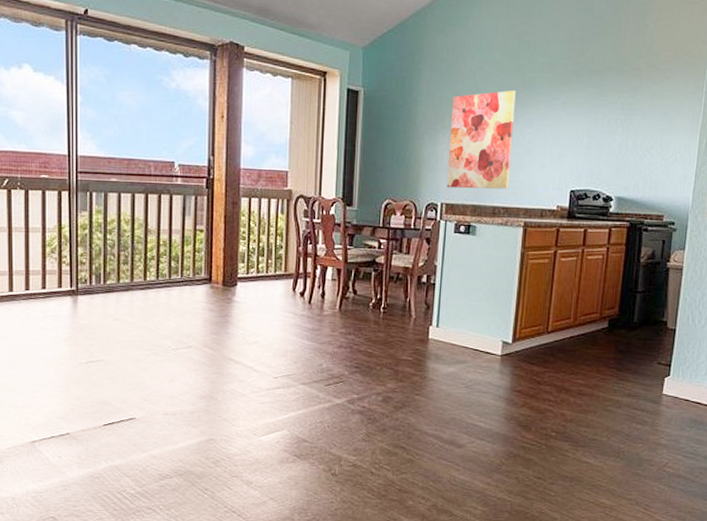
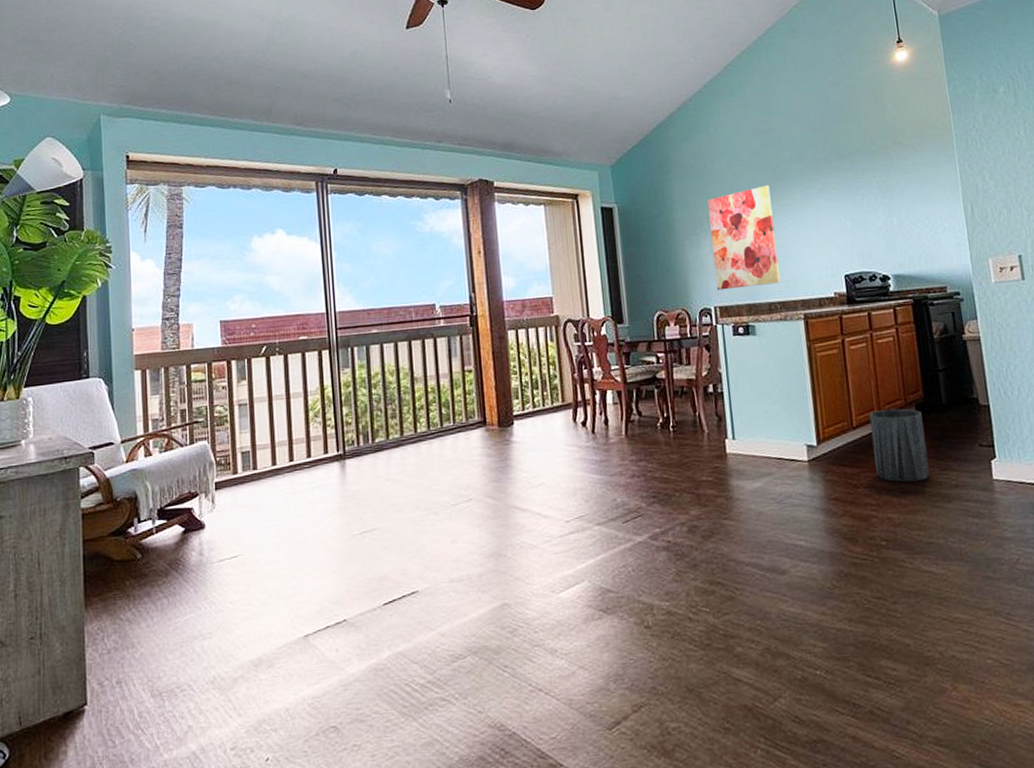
trash can: none [560,320,613,386] -> present [869,408,930,483]

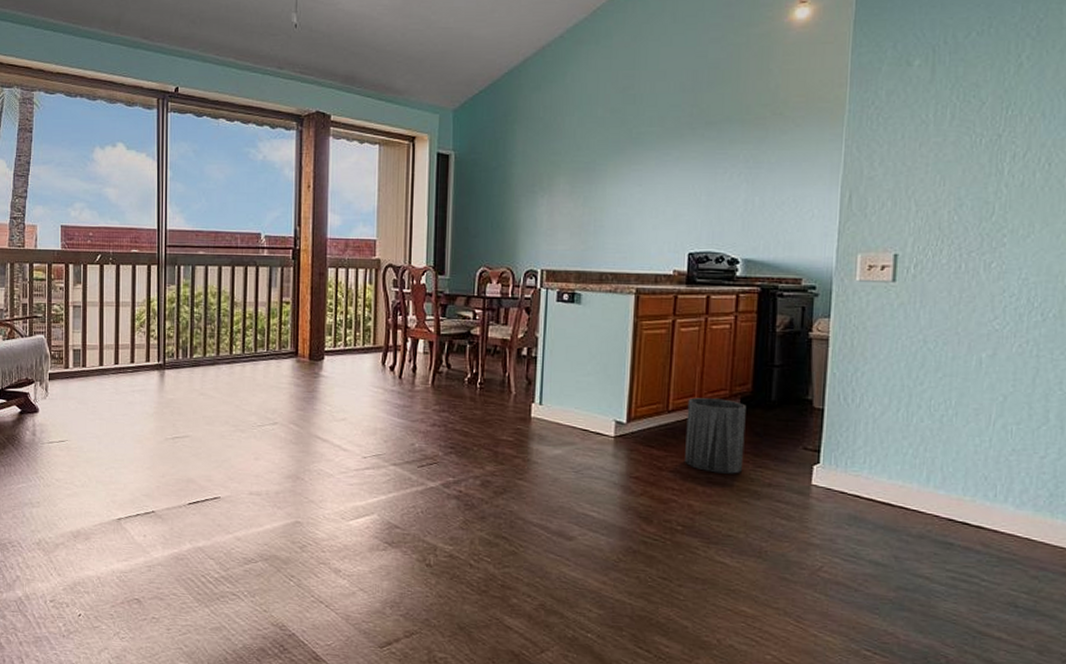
wall art: present [707,184,781,291] -> none [546,146,622,254]

